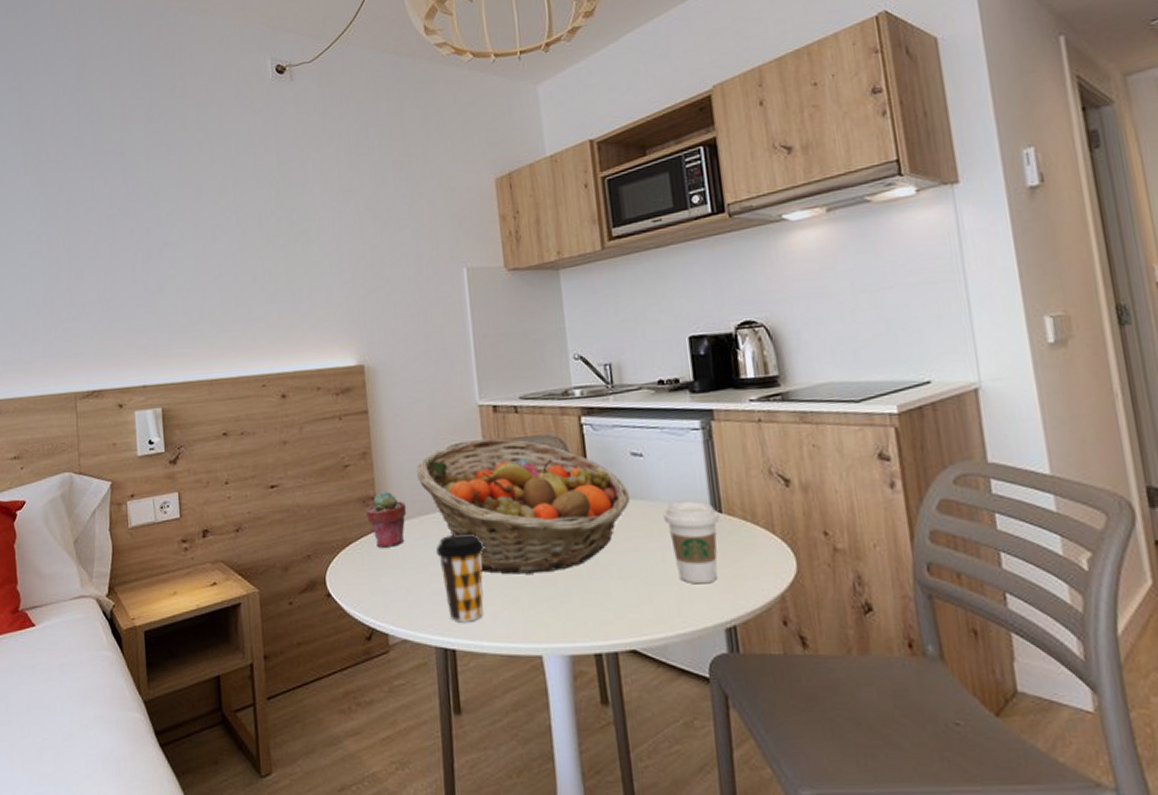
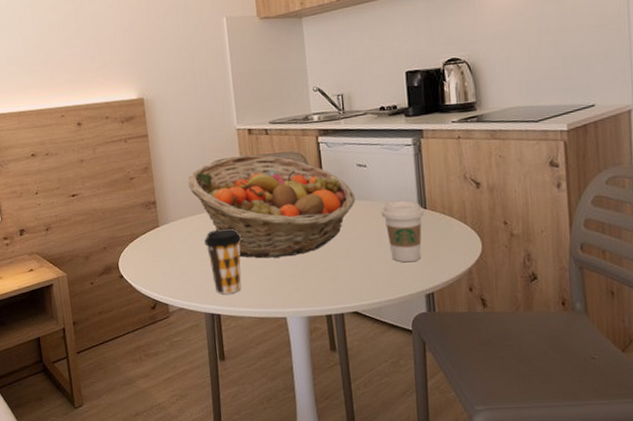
potted succulent: present [366,491,407,548] -> none [149,197,181,241]

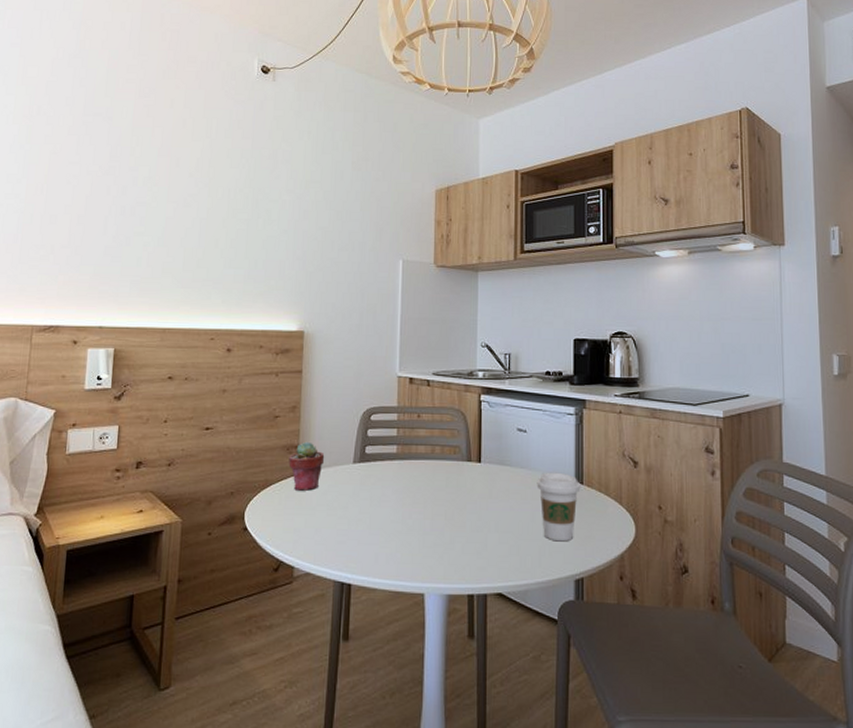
potted succulent: none [149,197,181,241] -> present [289,441,325,491]
fruit basket: present [187,155,355,259] -> none [337,405,511,523]
coffee cup: present [204,228,242,295] -> none [346,484,388,561]

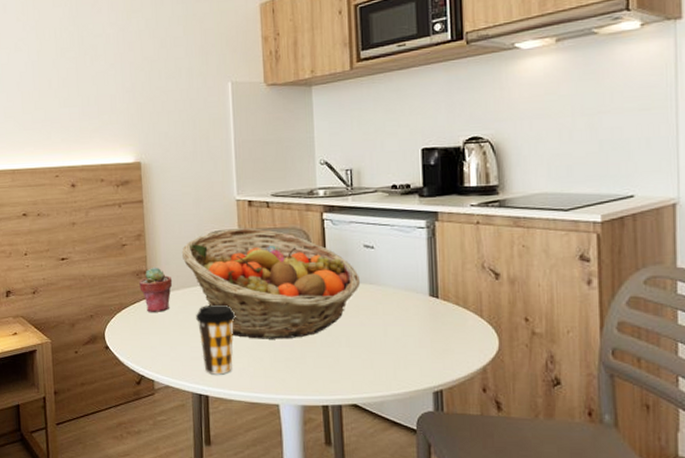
fruit basket: none [337,405,511,523] -> present [181,228,360,339]
coffee cup: none [346,484,388,561] -> present [196,304,236,375]
coffee cup: present [537,472,581,542] -> none [387,287,436,355]

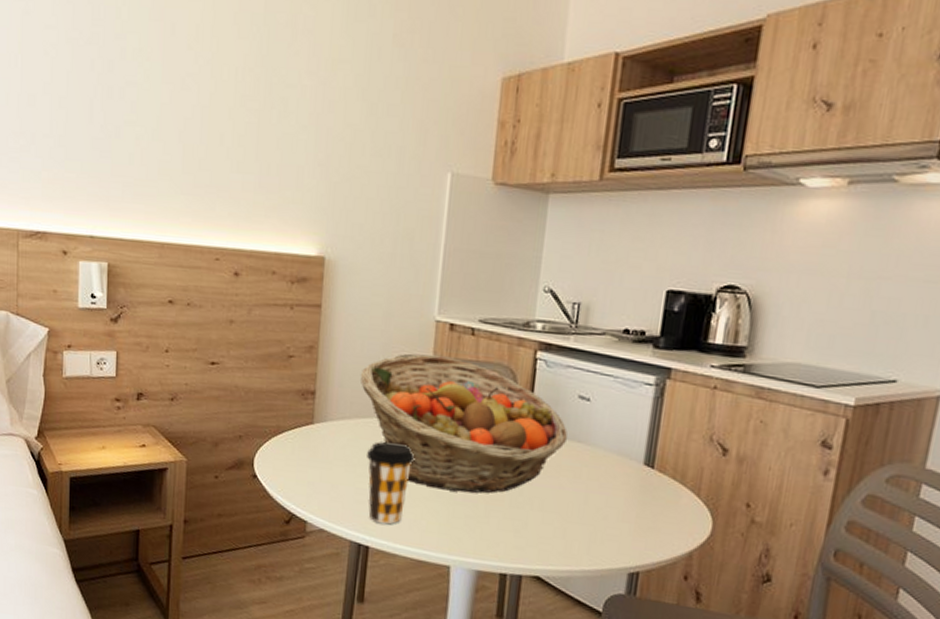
potted succulent: present [139,267,173,312] -> none [303,387,345,443]

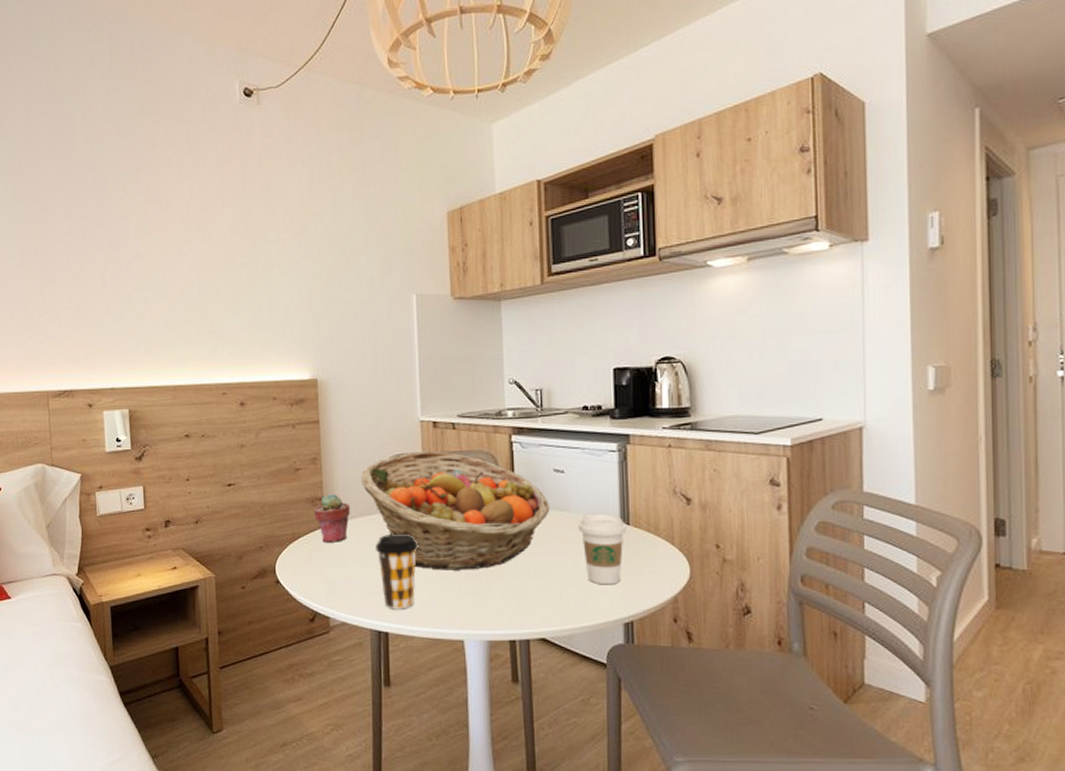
potted succulent: none [303,387,345,443] -> present [314,493,351,543]
coffee cup: none [595,450,651,531] -> present [578,513,627,585]

